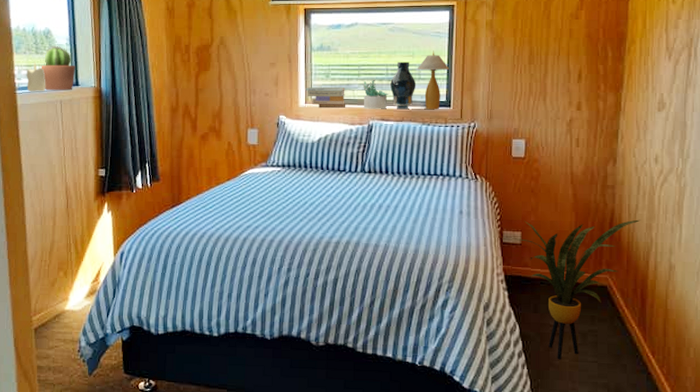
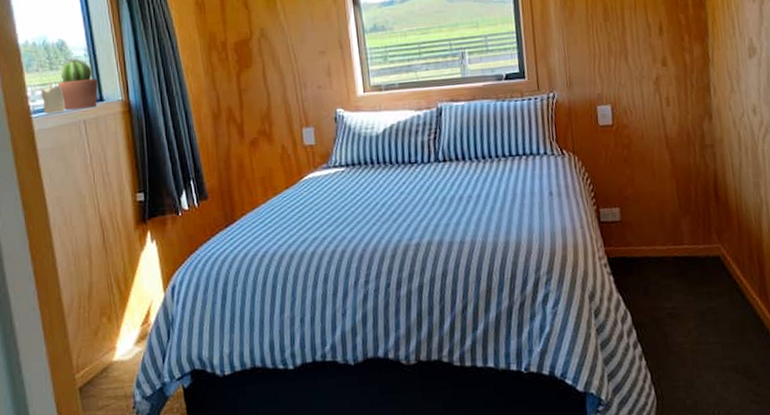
books: present [305,87,346,109] -> none [362,70,410,96]
succulent plant: present [362,79,389,109] -> none [425,56,456,91]
vase: present [390,61,416,110] -> none [456,33,485,88]
table lamp: present [417,50,450,110] -> none [483,18,519,84]
house plant: present [517,219,641,360] -> none [616,178,747,346]

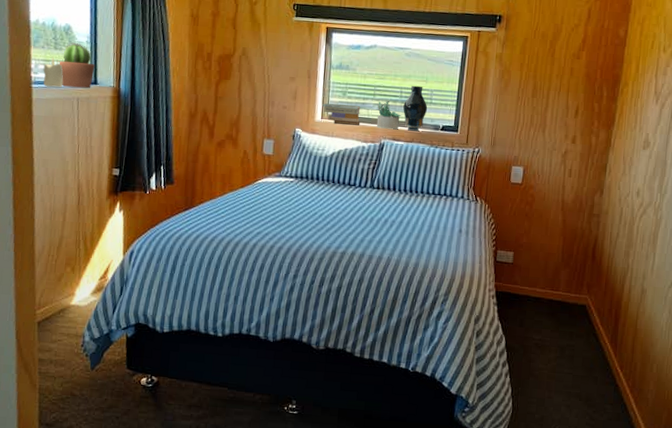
books: none [362,70,410,96] -> present [322,103,361,126]
succulent plant: none [425,56,456,91] -> present [376,100,402,130]
vase: none [456,33,485,88] -> present [403,85,428,132]

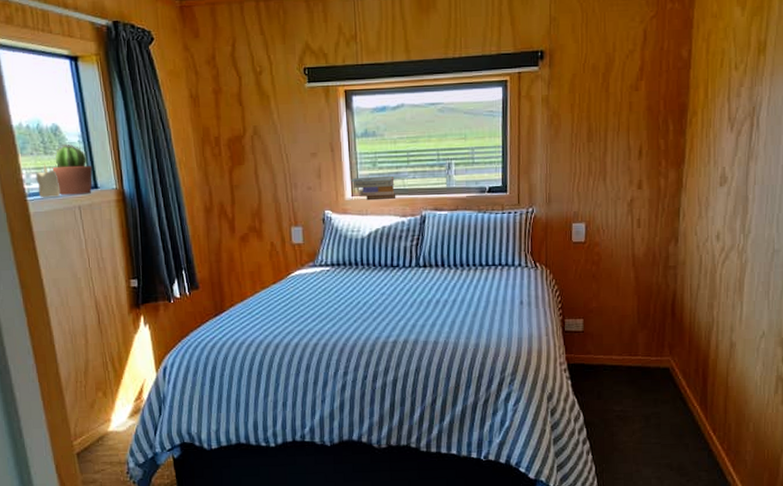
succulent plant: present [376,100,402,130] -> none [412,166,442,199]
vase: present [403,85,428,132] -> none [442,145,470,198]

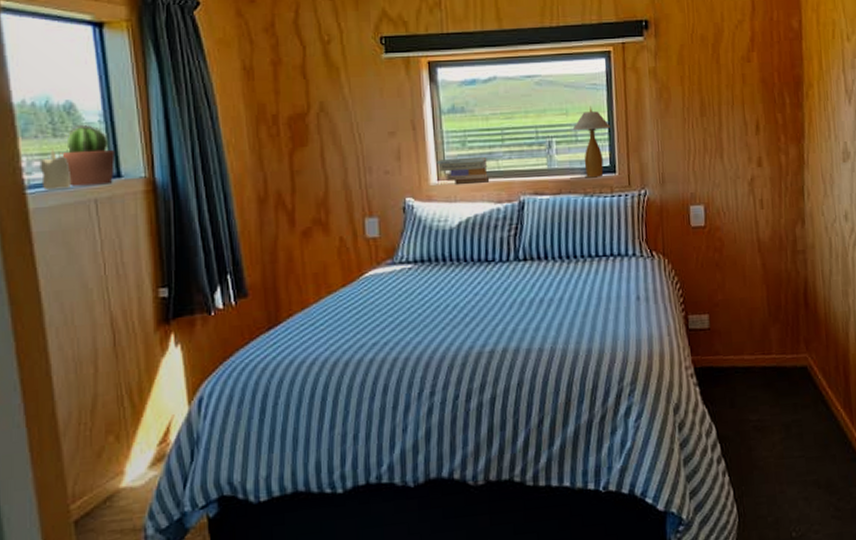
table lamp: none [470,131,505,197] -> present [572,106,611,178]

